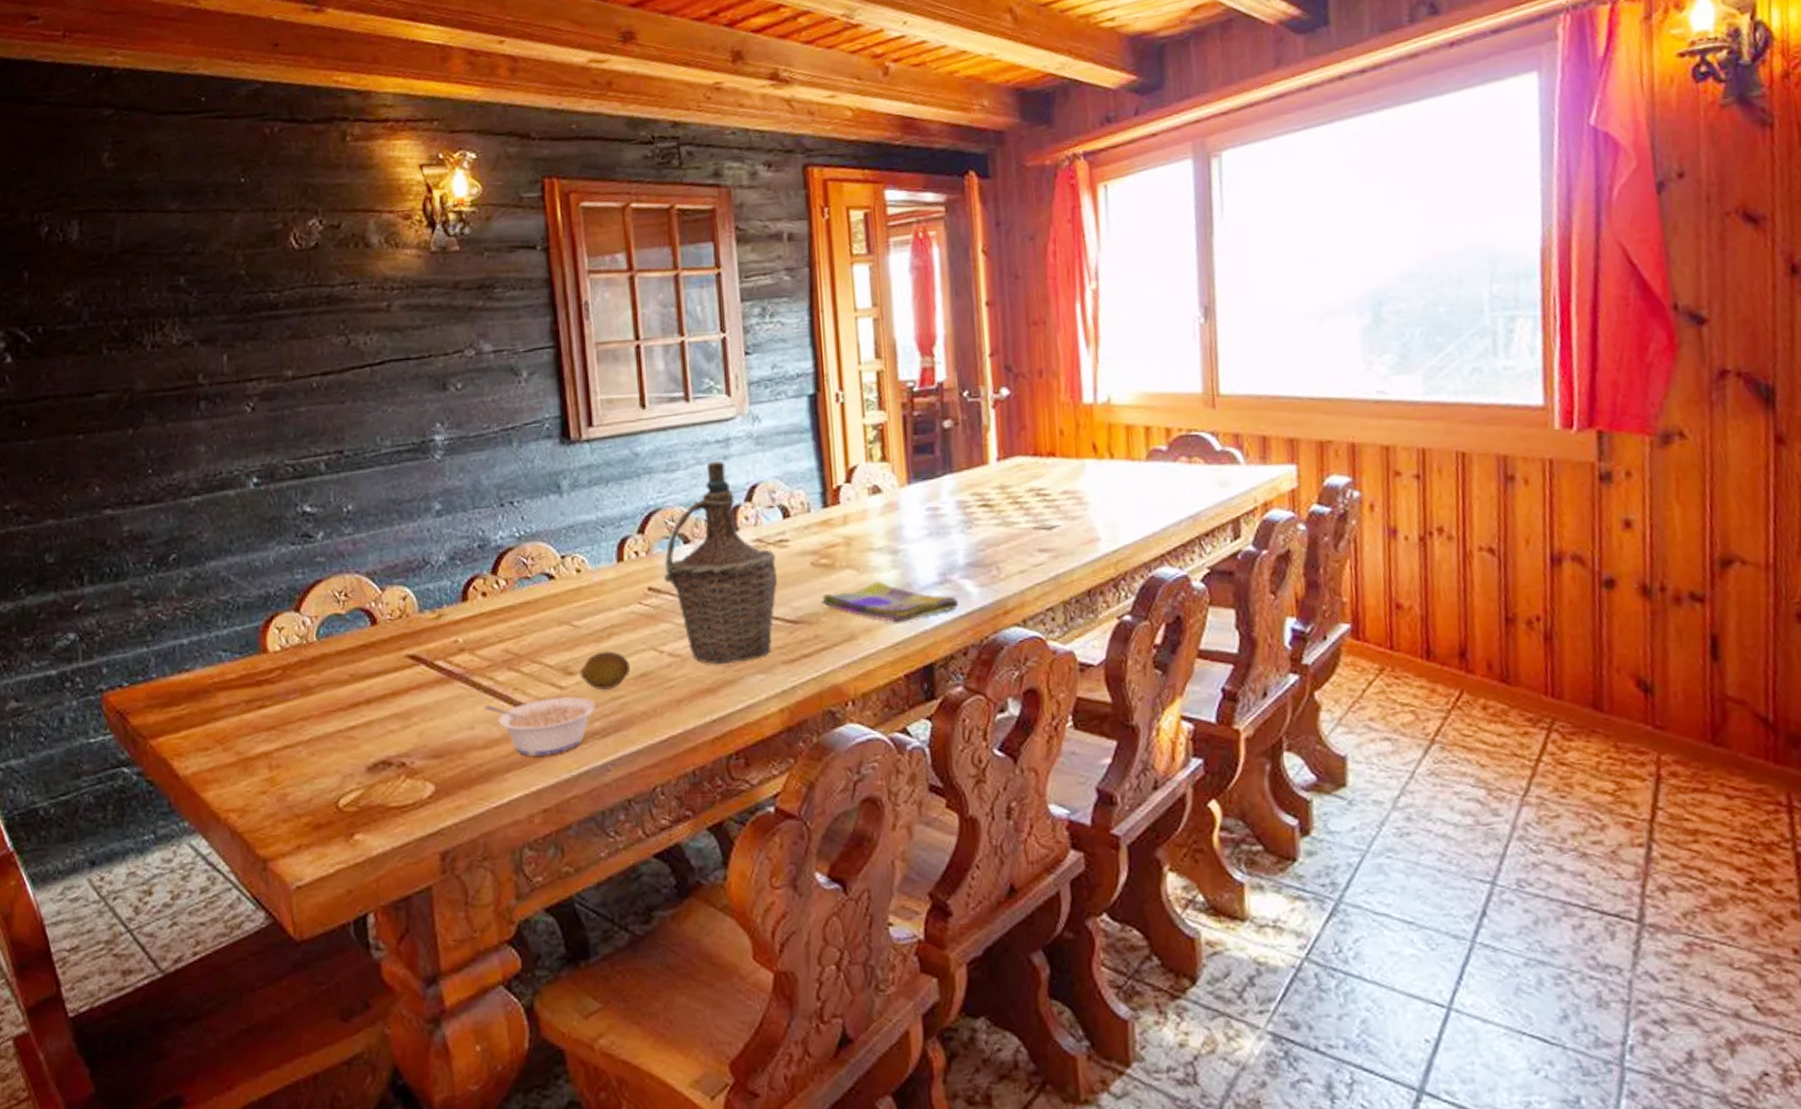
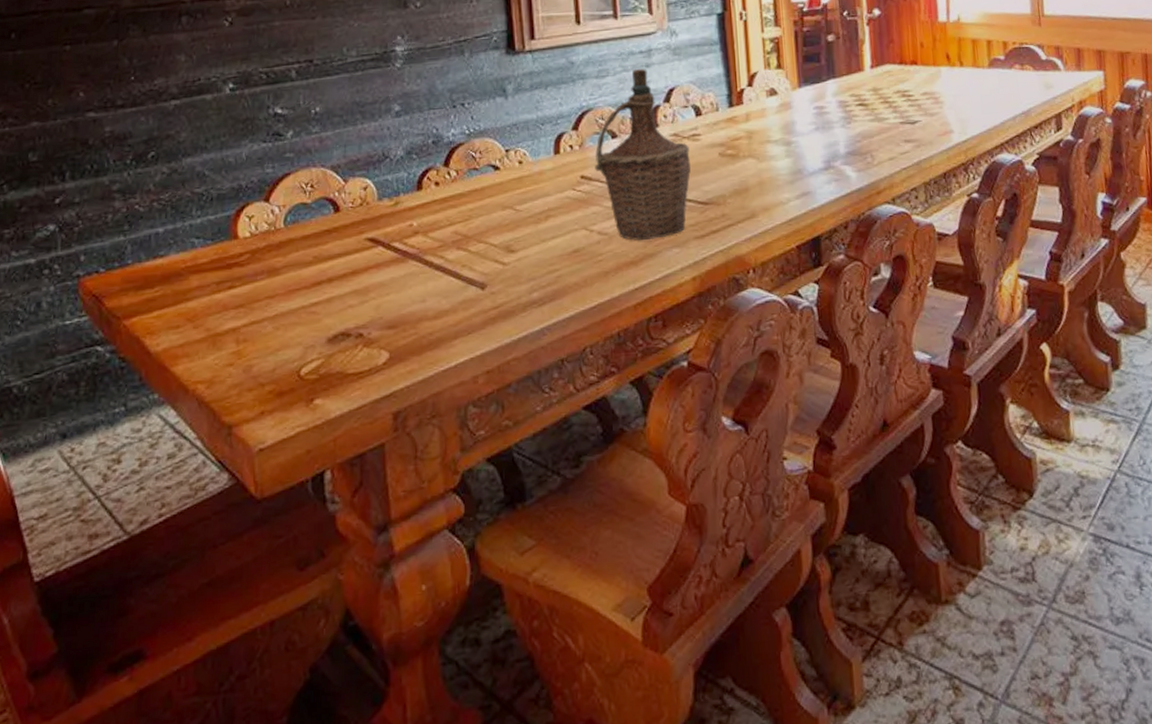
legume: present [484,697,596,756] -> none [435,271,534,325]
fruit: present [580,651,630,690] -> none [520,231,564,265]
dish towel: present [821,581,959,623] -> none [727,168,840,203]

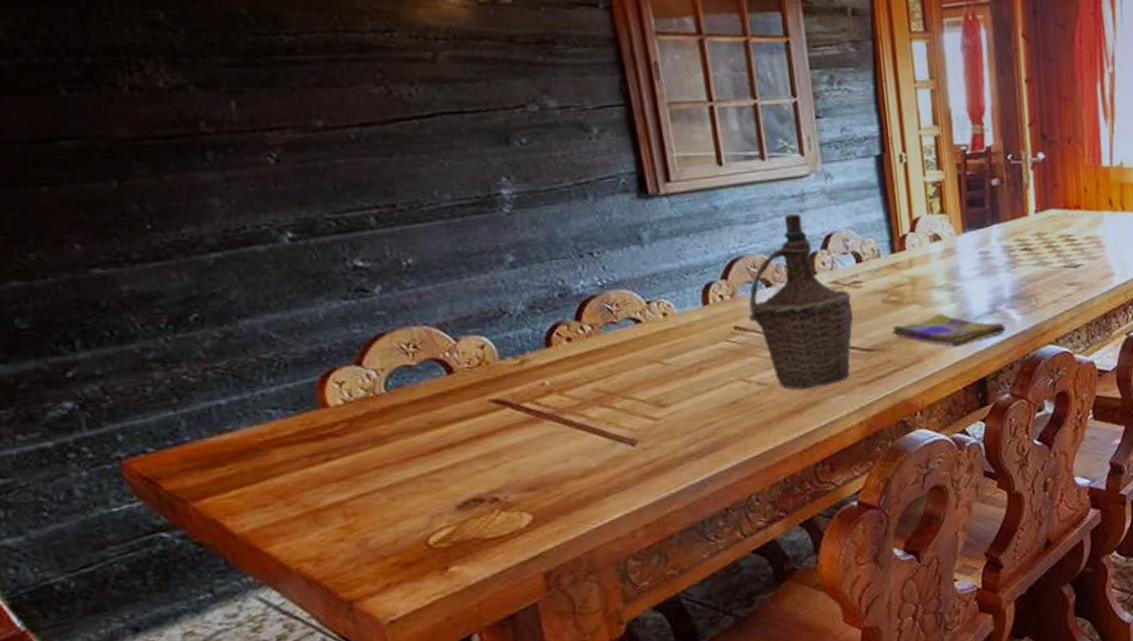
dish towel: none [727,168,840,203] -> present [891,313,1005,347]

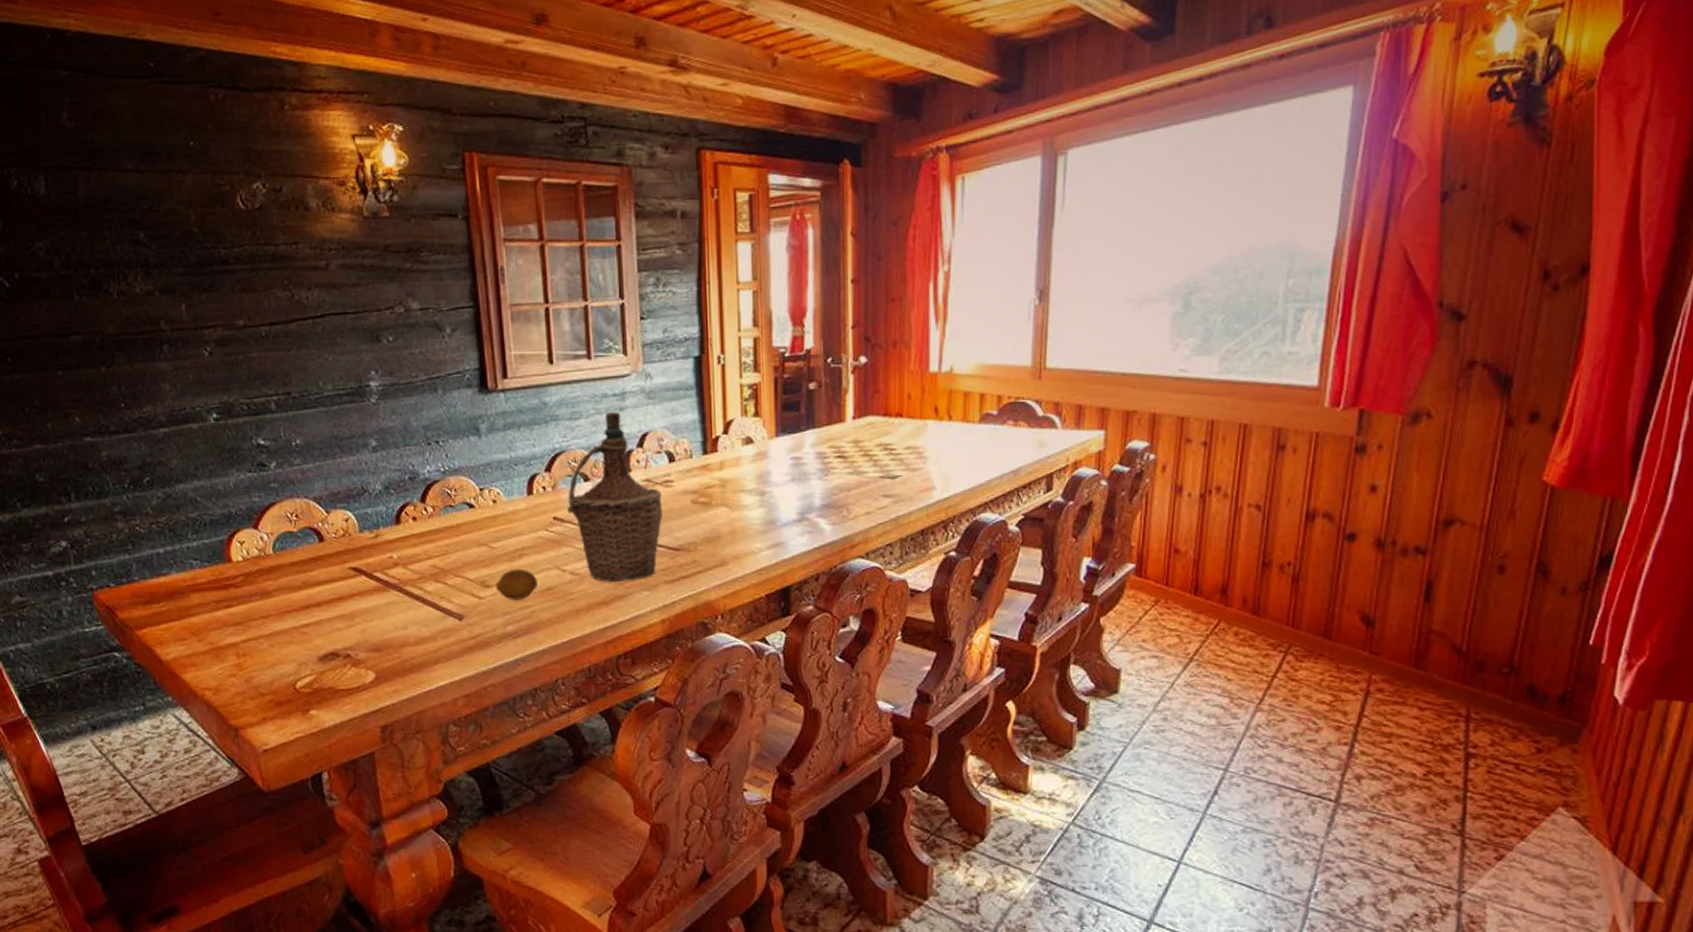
fruit: none [672,384,721,418] -> present [495,569,538,600]
dish towel: present [891,313,1005,347] -> none [698,517,813,553]

